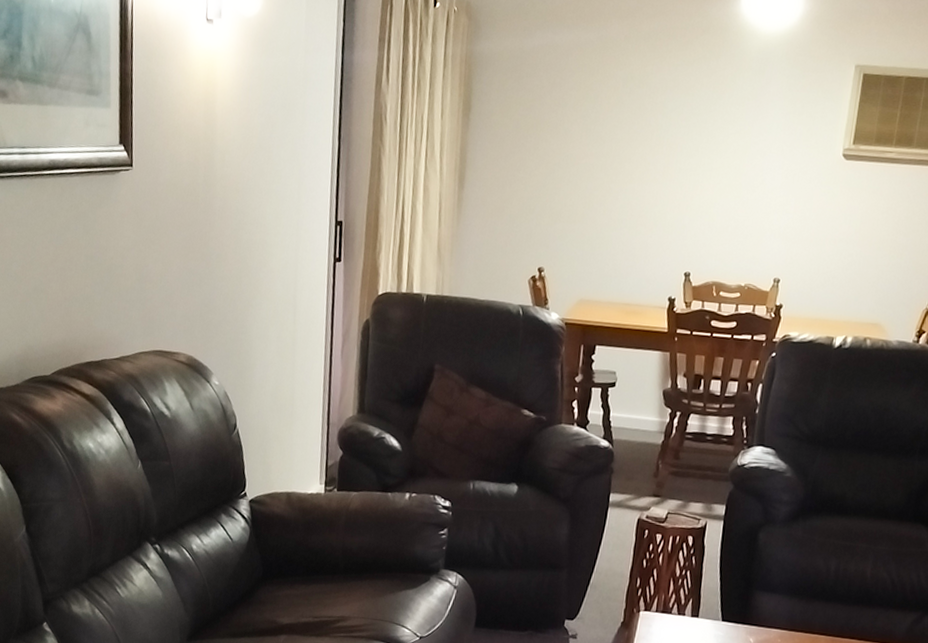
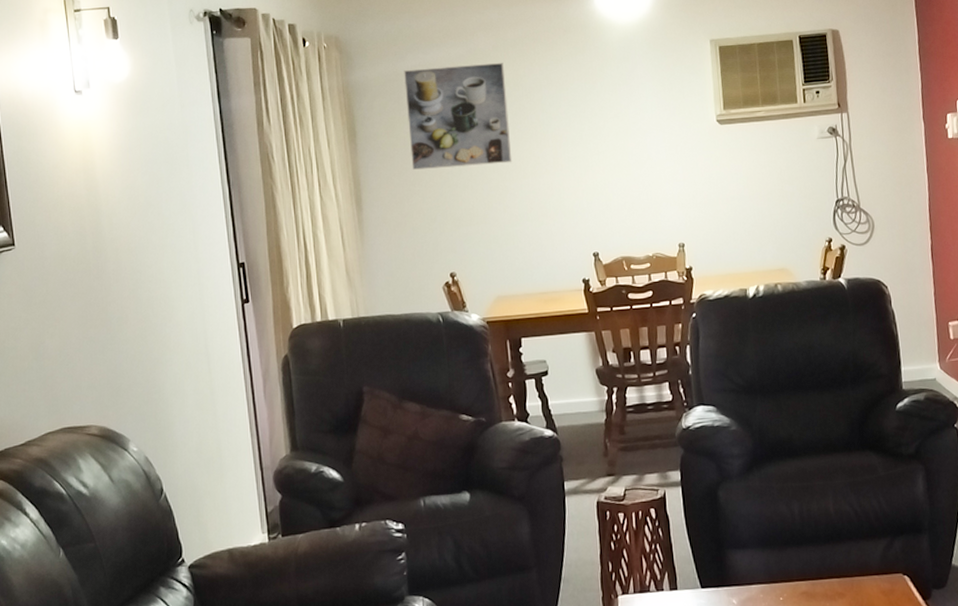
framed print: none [520,47,633,164] -> present [404,62,513,170]

